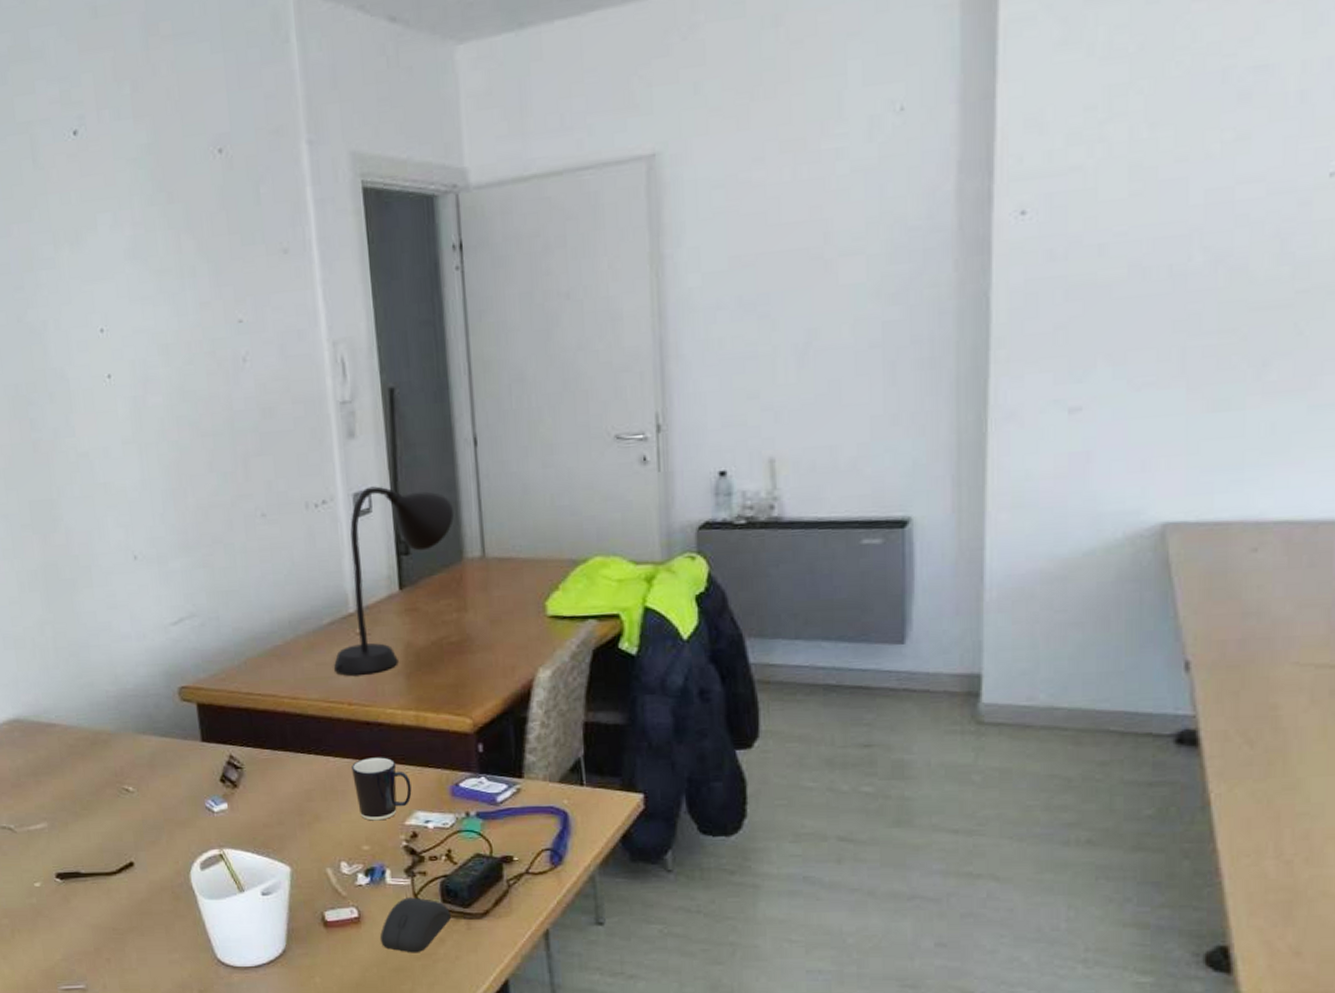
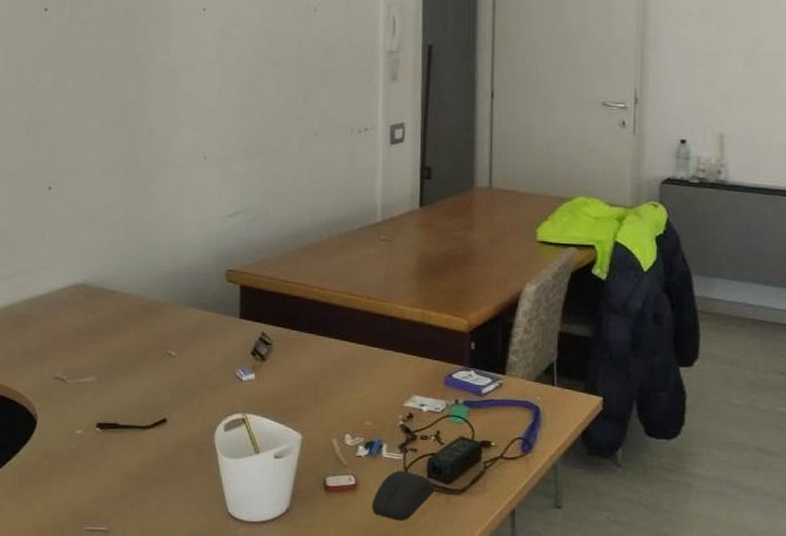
desk lamp: present [334,486,454,676] -> none [359,121,469,274]
mug: present [352,757,412,821] -> none [364,345,412,401]

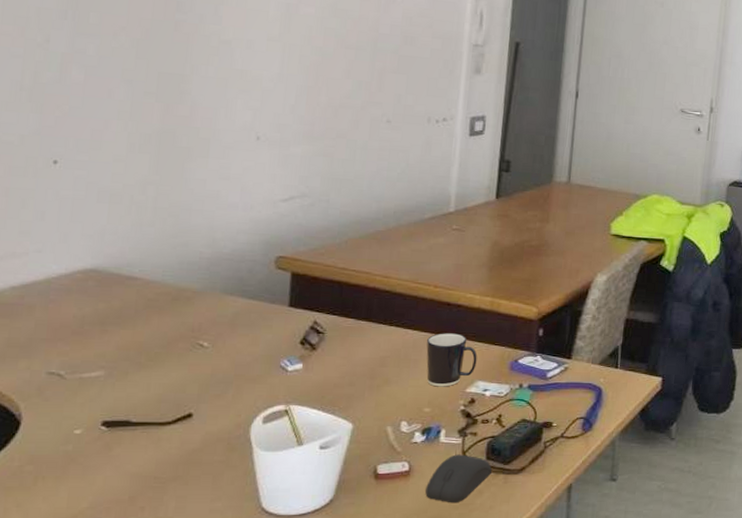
mug: none [364,345,412,401] -> present [426,333,477,387]

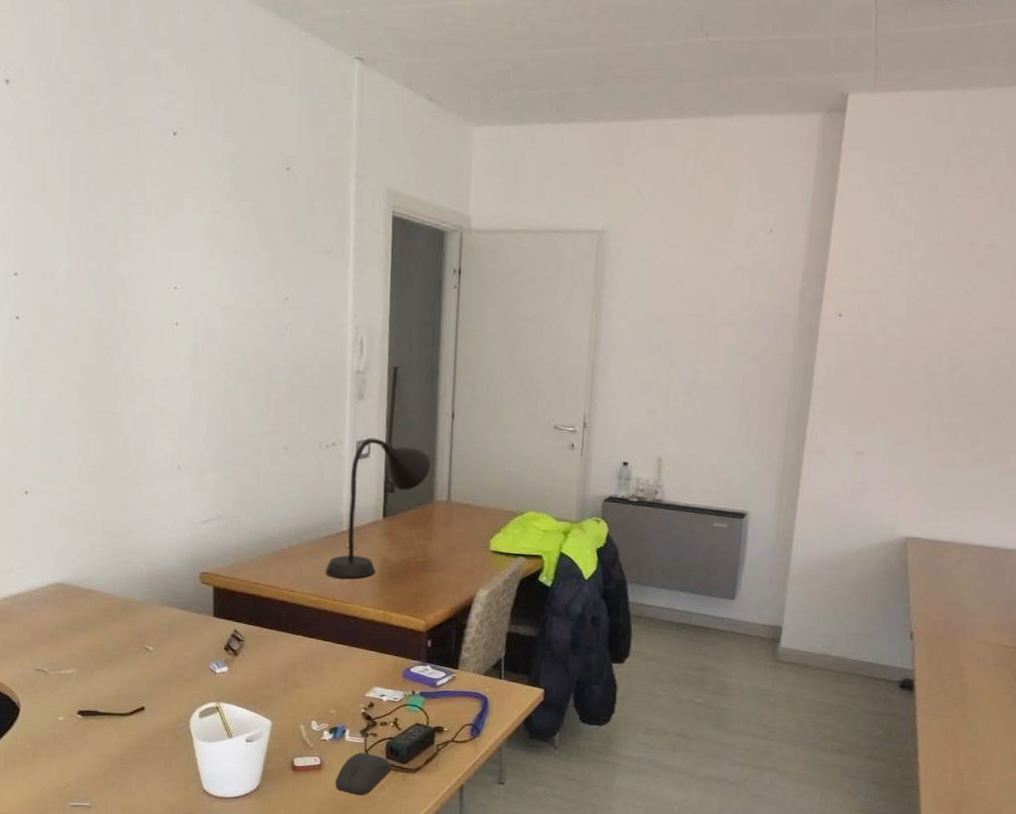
mug: present [426,333,477,387] -> none [329,642,374,692]
desk lamp: none [427,114,551,263] -> present [326,438,431,579]

